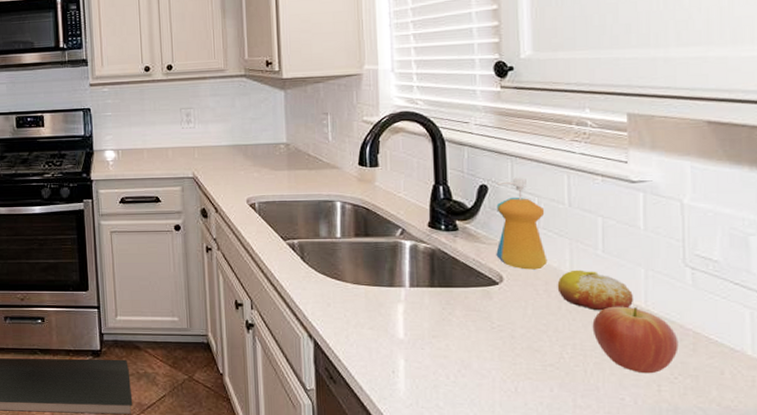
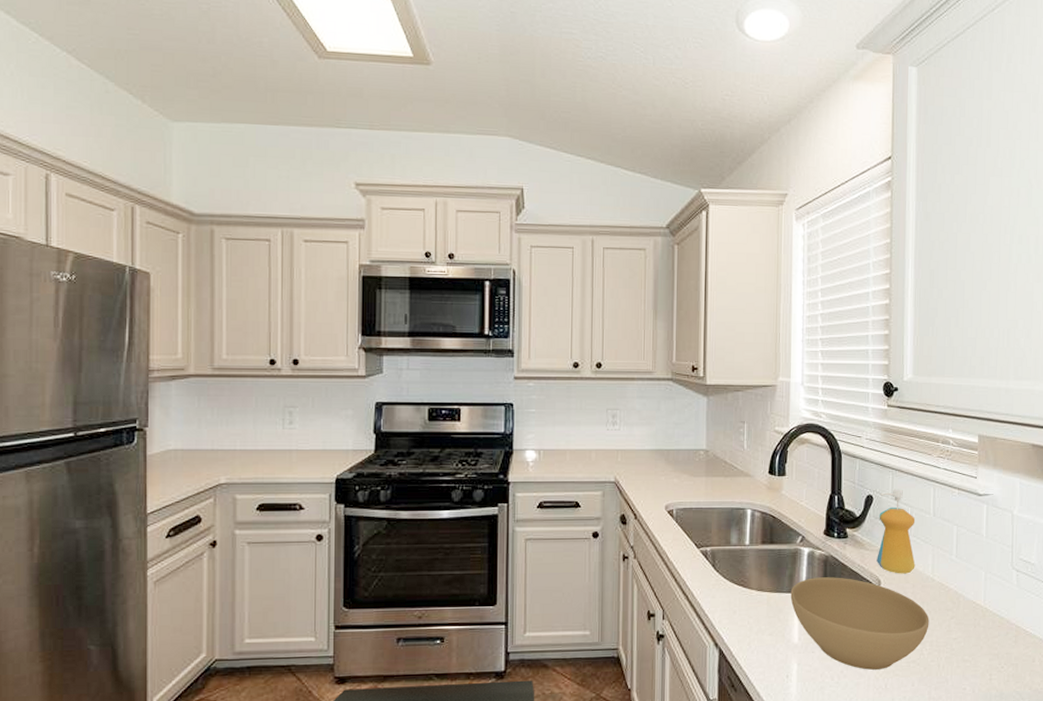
bowl: none [392,271,570,371] -> present [790,577,929,670]
fruit: present [557,270,634,311] -> none [921,573,977,610]
fruit: present [592,306,679,374] -> none [945,605,1005,665]

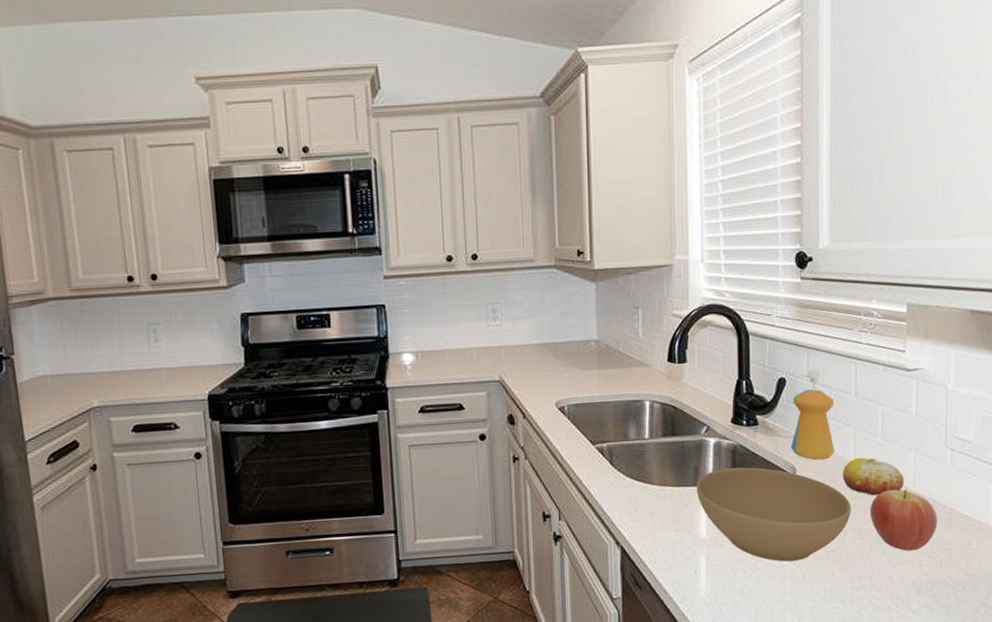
fruit: none [921,573,977,610] -> present [842,457,905,496]
fruit: none [945,605,1005,665] -> present [870,489,938,551]

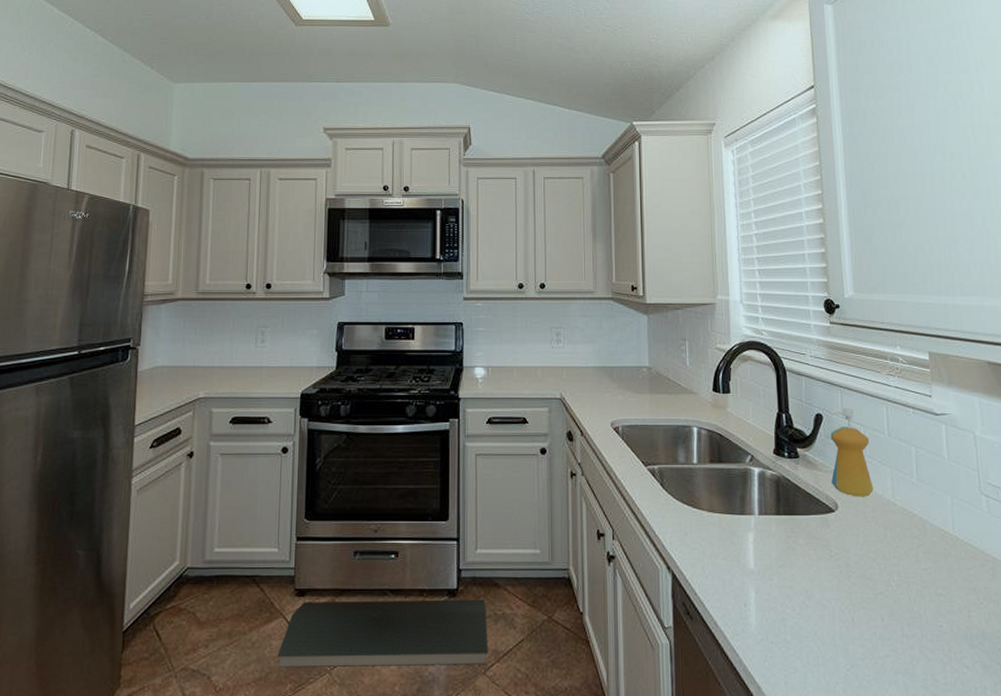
bowl: present [696,467,851,562] -> none [743,499,895,601]
fruit: present [842,457,905,496] -> none [882,497,944,538]
fruit: present [870,489,938,551] -> none [912,533,982,600]

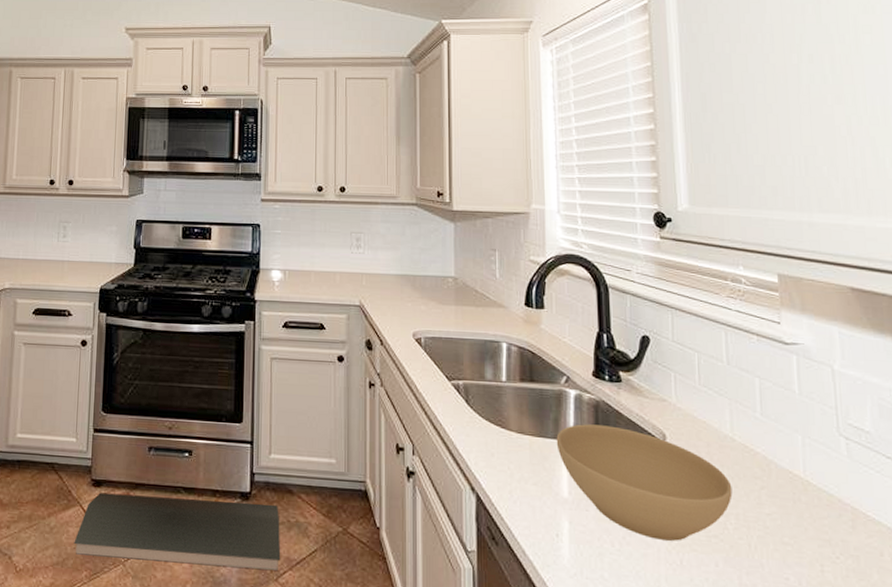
bowl: none [743,499,895,601] -> present [556,424,733,541]
soap dispenser: present [830,407,874,497] -> none [658,330,709,430]

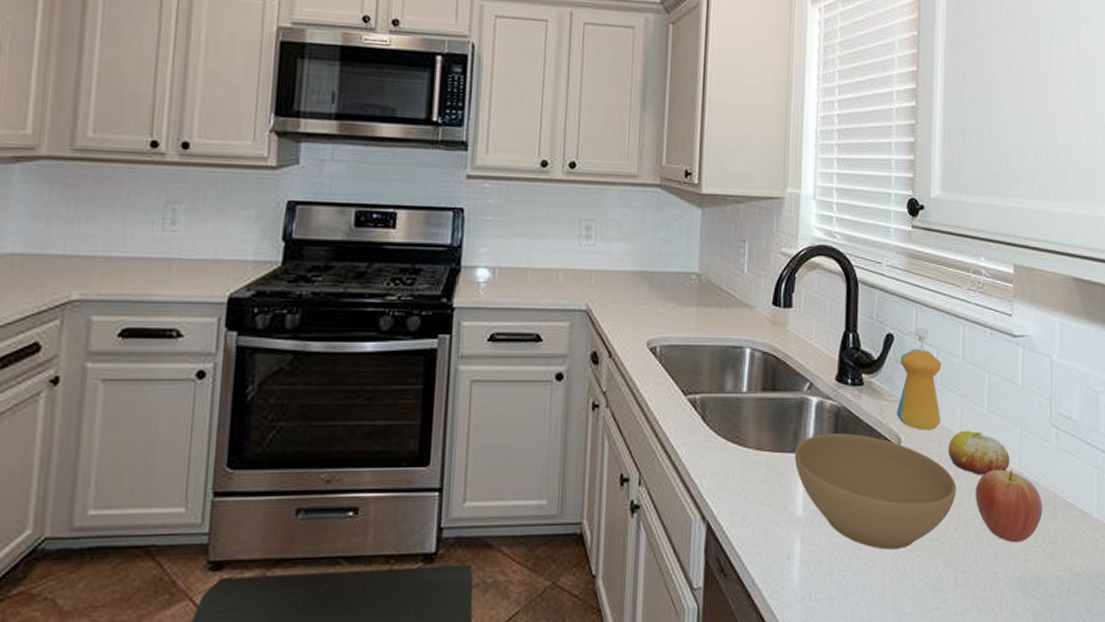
soap dispenser: none [658,330,709,430] -> present [896,326,942,431]
fruit: none [718,432,793,479] -> present [948,430,1011,476]
fruit: none [754,474,838,552] -> present [975,469,1043,543]

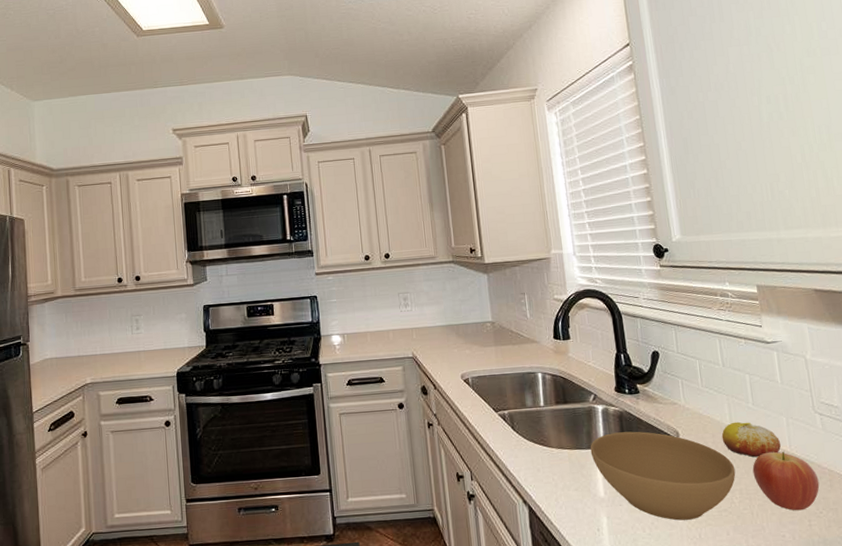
soap dispenser: present [896,326,942,431] -> none [666,343,712,425]

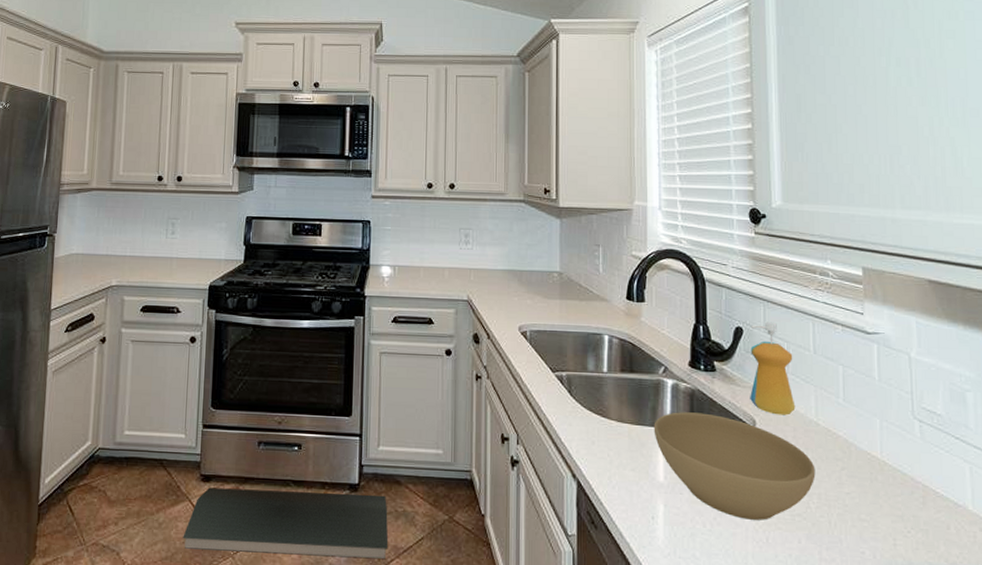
soap dispenser: none [666,343,712,425] -> present [750,321,796,416]
fruit: present [721,421,782,458] -> none [804,417,872,460]
fruit: present [752,451,820,511] -> none [835,455,910,527]

